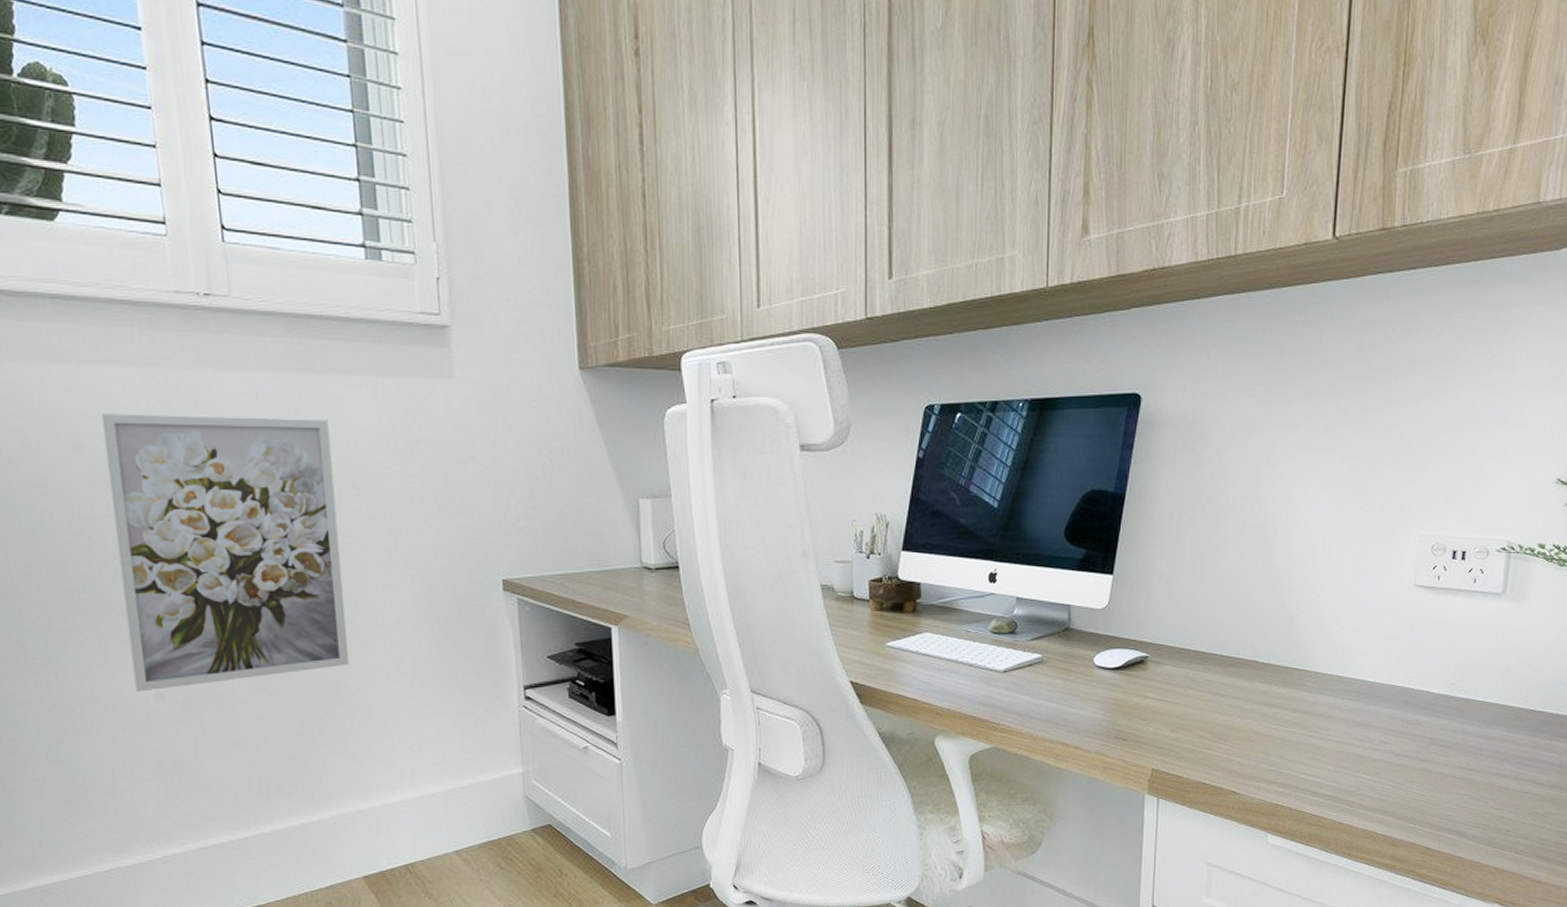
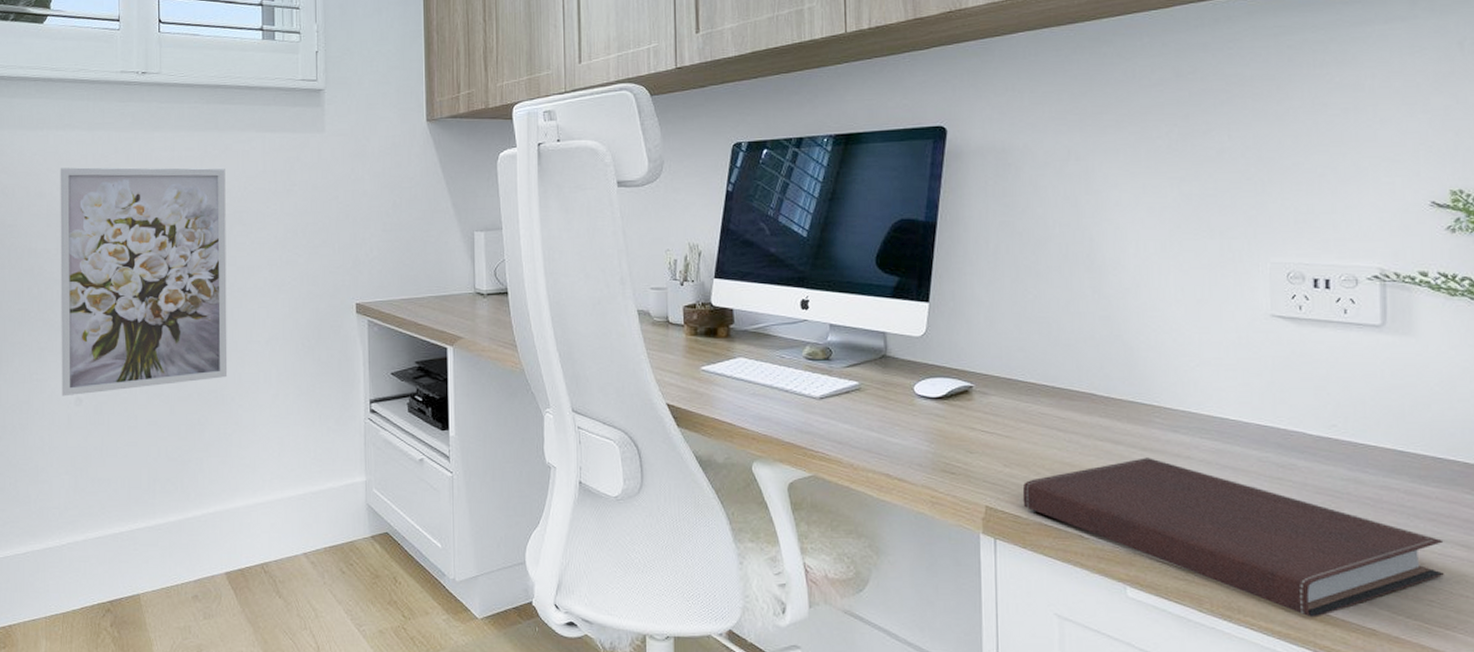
notebook: none [1185,718,1524,851] -> present [1022,458,1444,618]

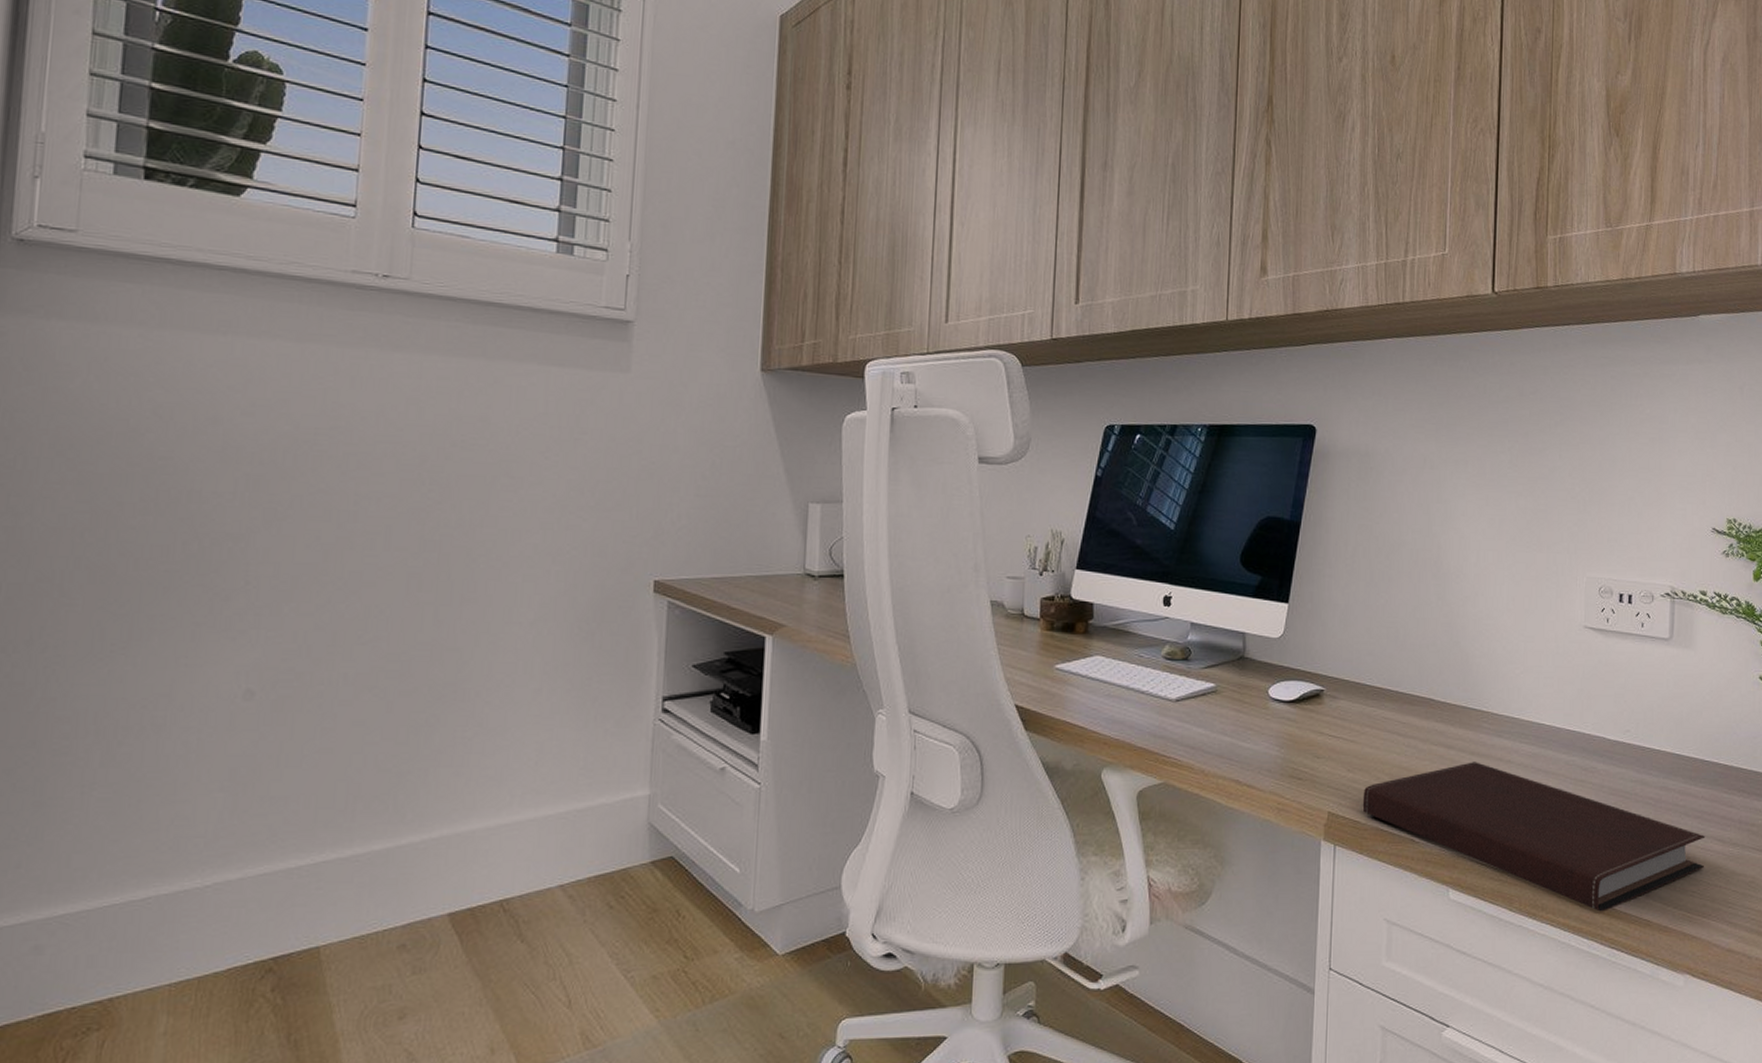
wall art: present [60,167,228,397] -> none [223,387,492,688]

